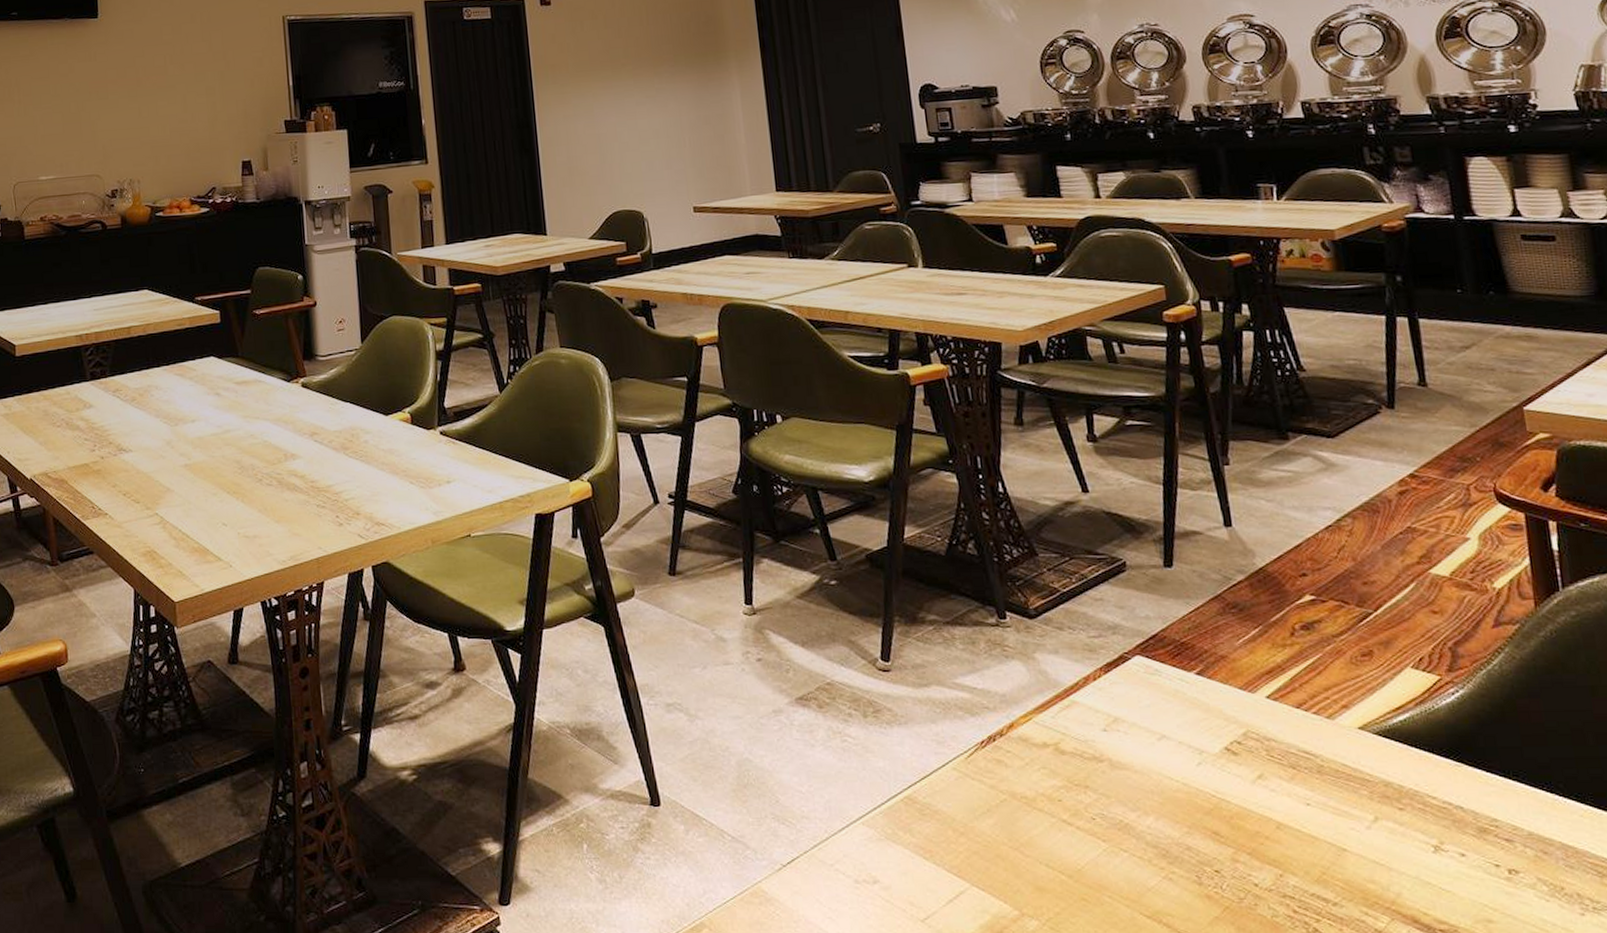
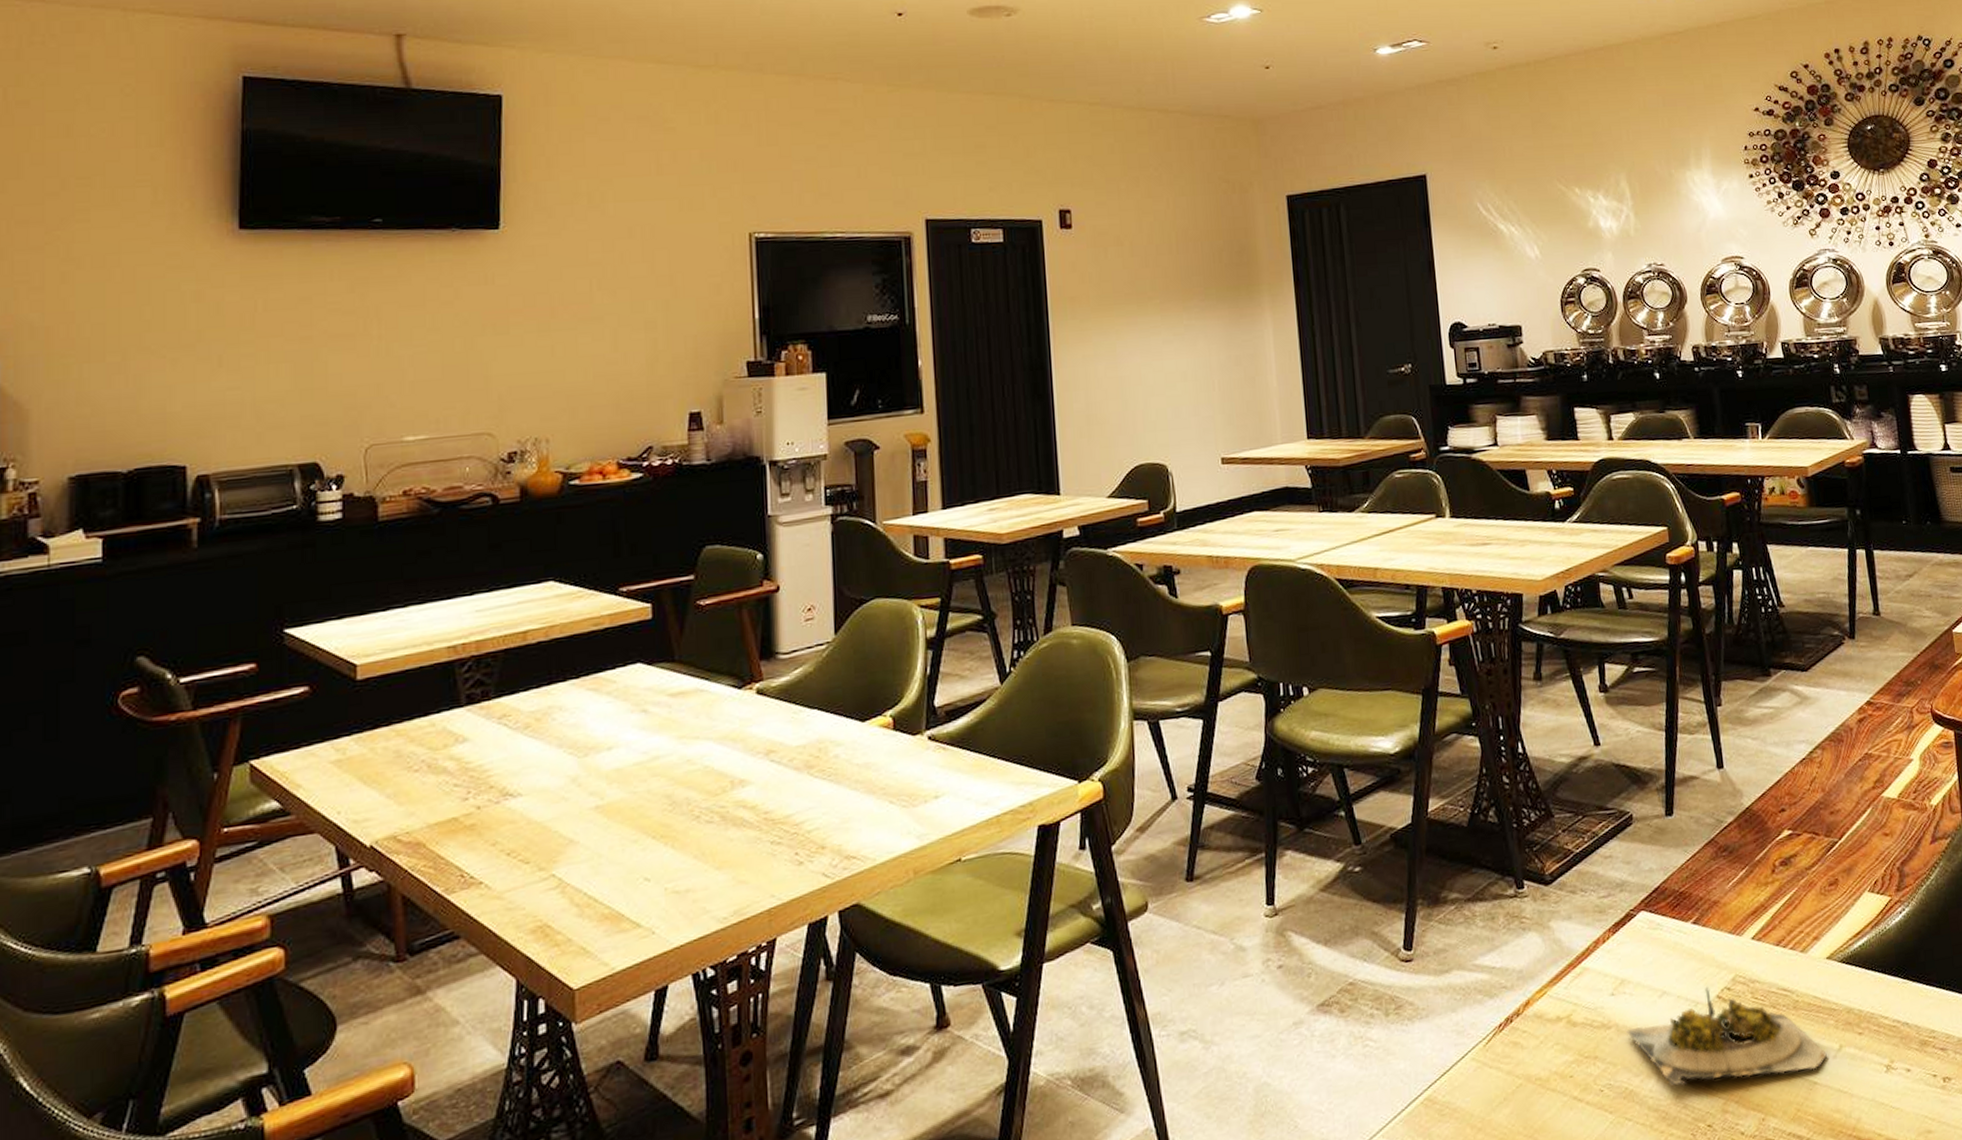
succulent plant: none [1119,737,1359,837] -> present [1625,986,1827,1086]

